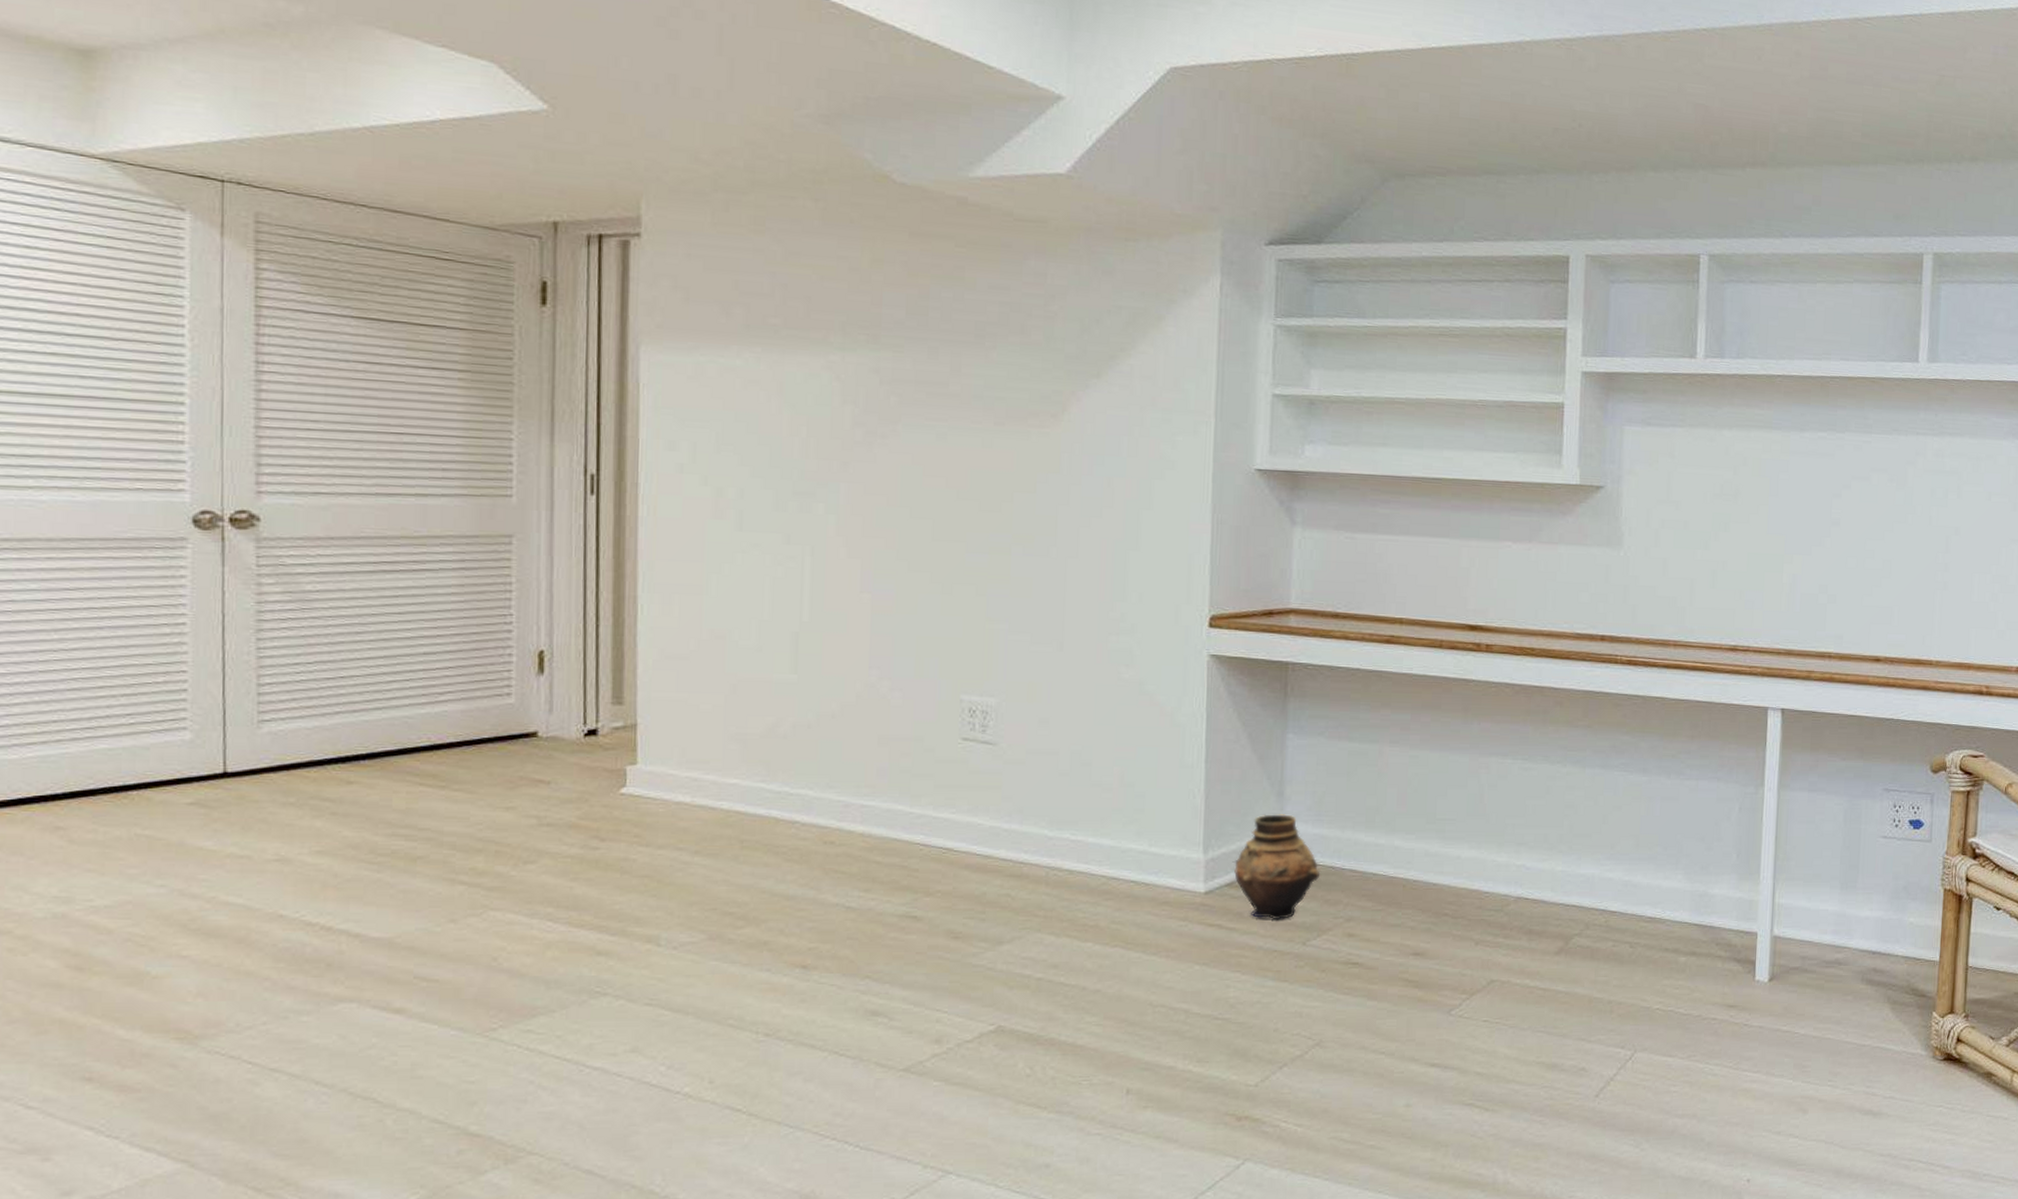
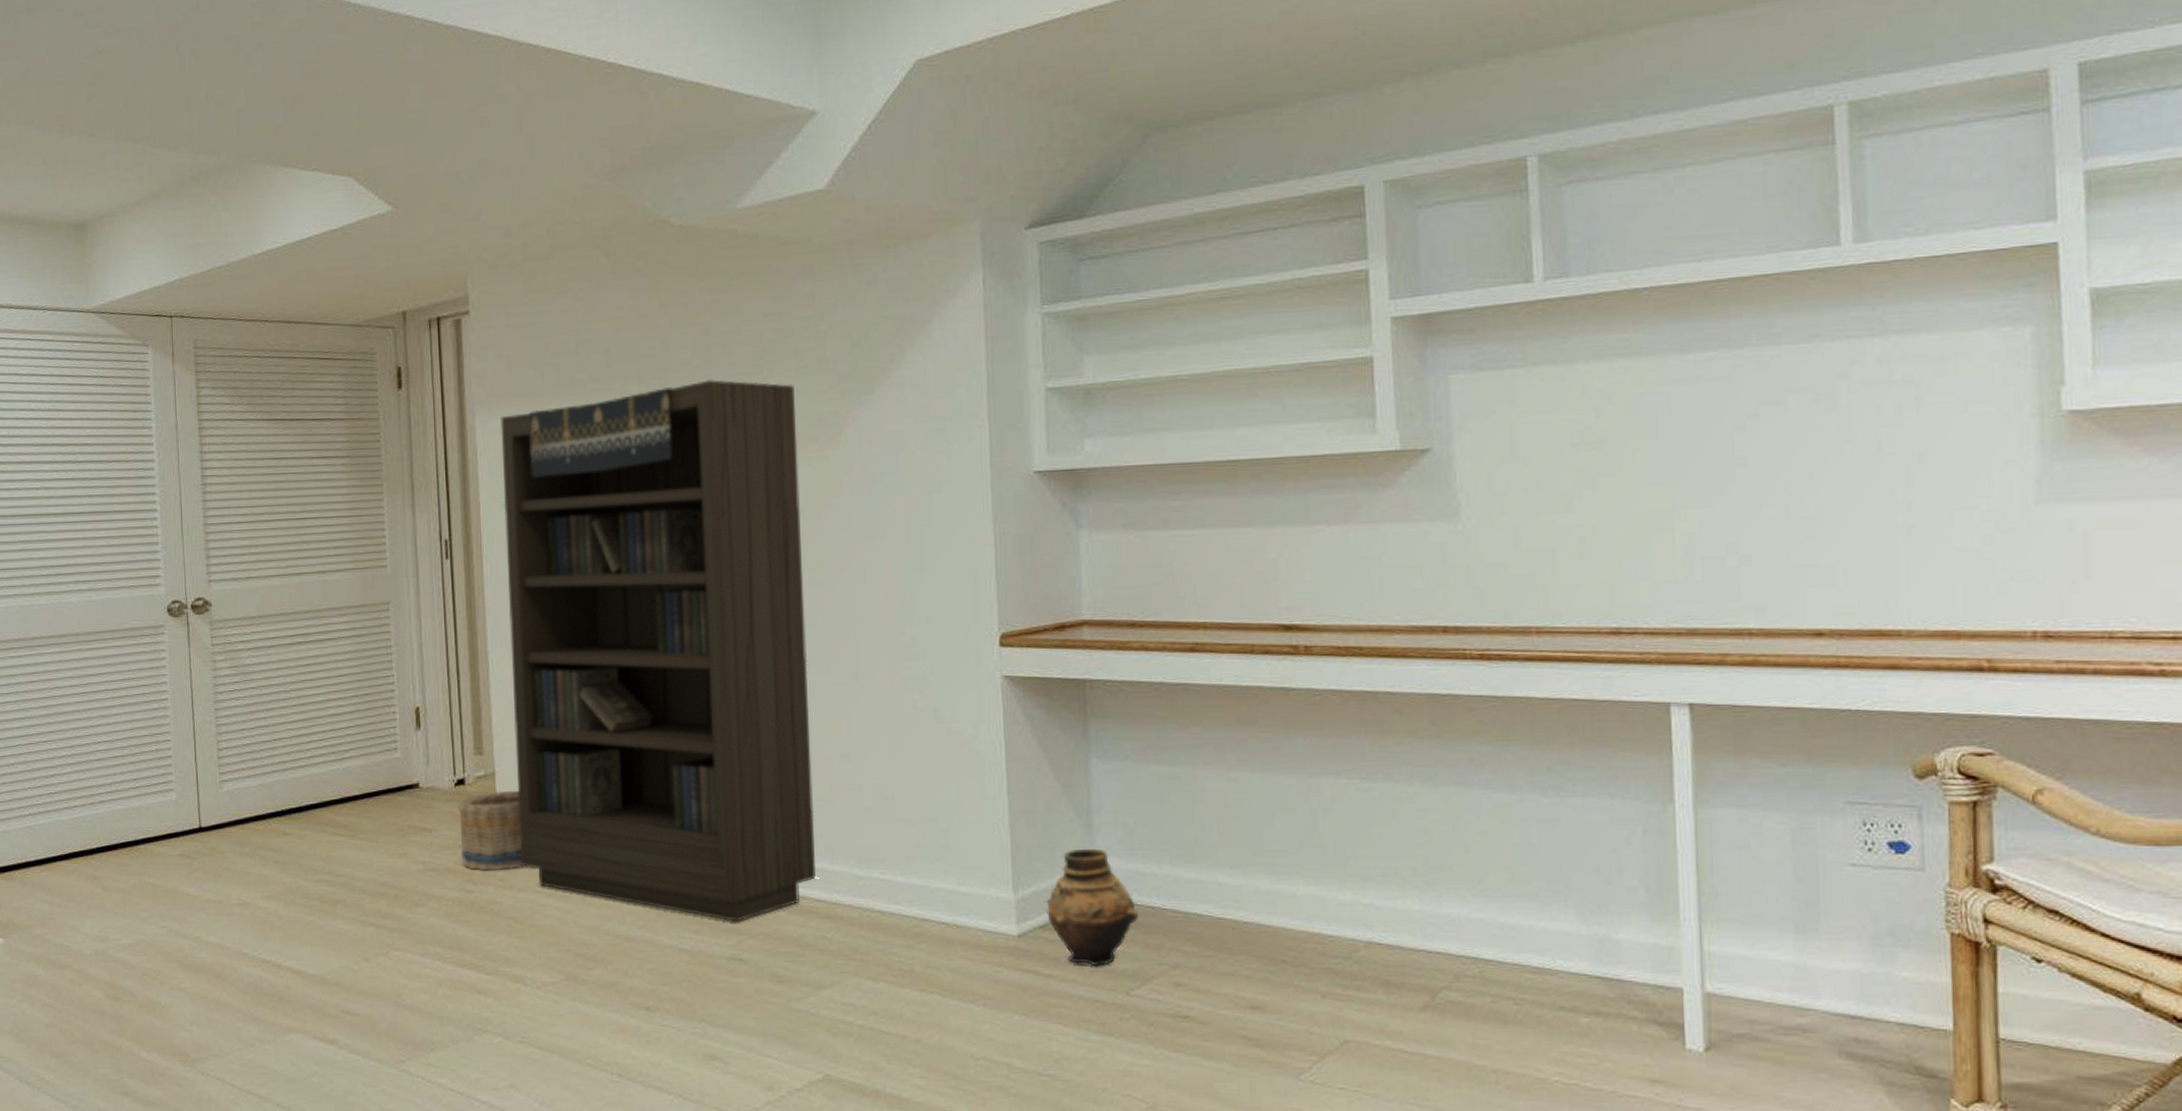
basket: none [586,743,666,827] -> present [458,790,523,871]
bookcase: none [662,342,1018,880] -> present [500,379,816,922]

